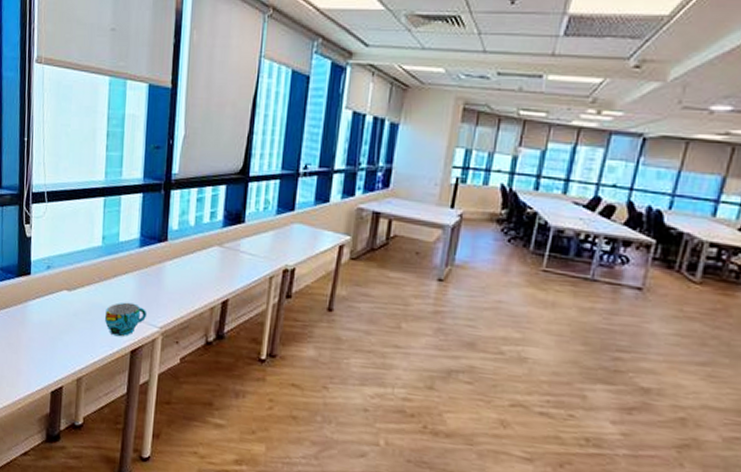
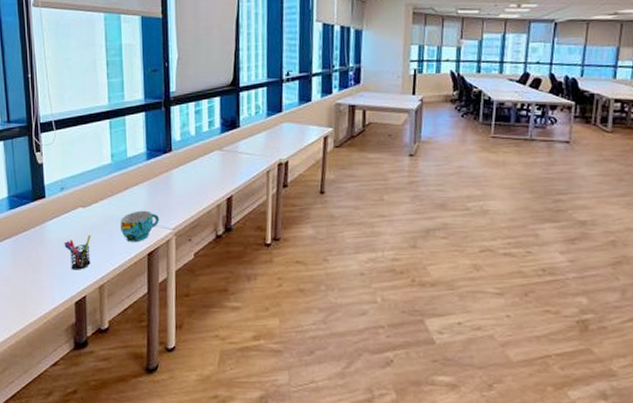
pen holder: none [45,320,74,358] -> present [64,234,91,270]

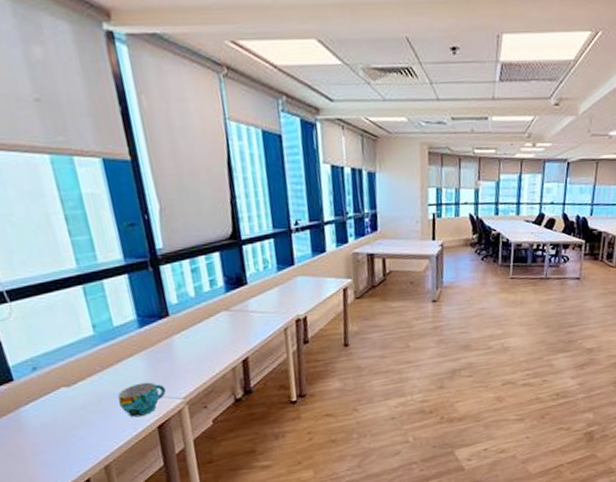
pen holder: present [64,234,91,270] -> none [50,414,89,455]

